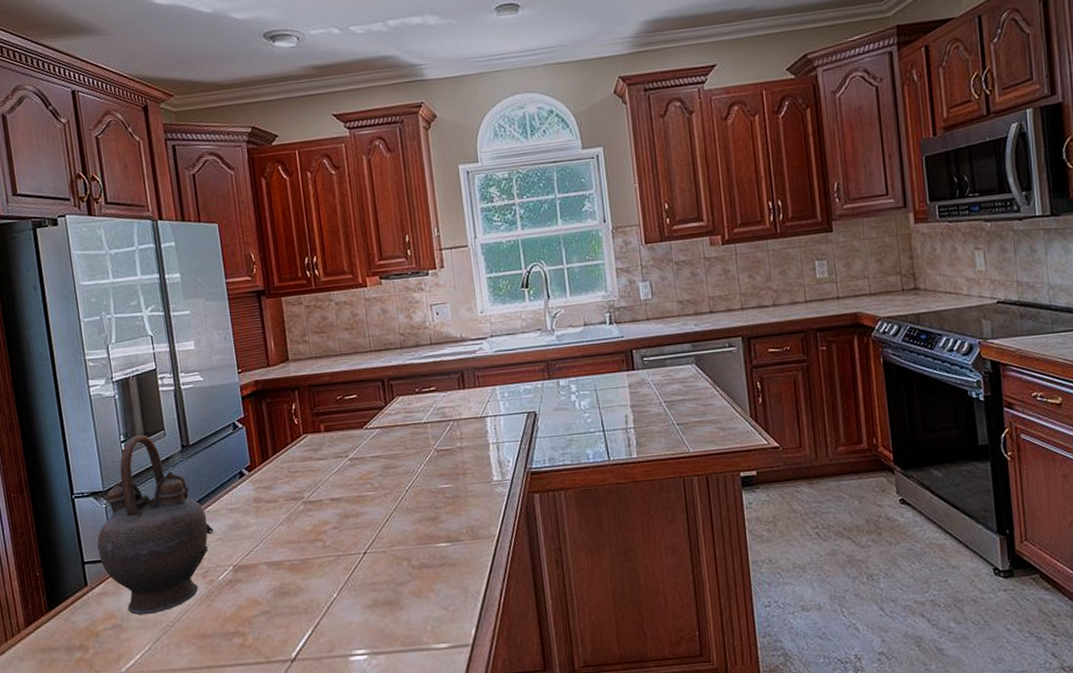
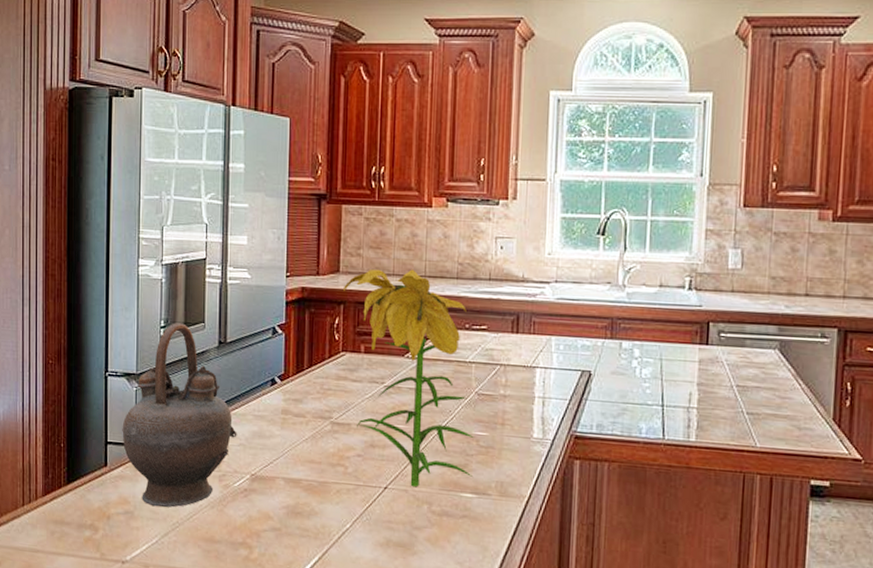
flower: none [295,347,444,548] -> present [344,269,474,488]

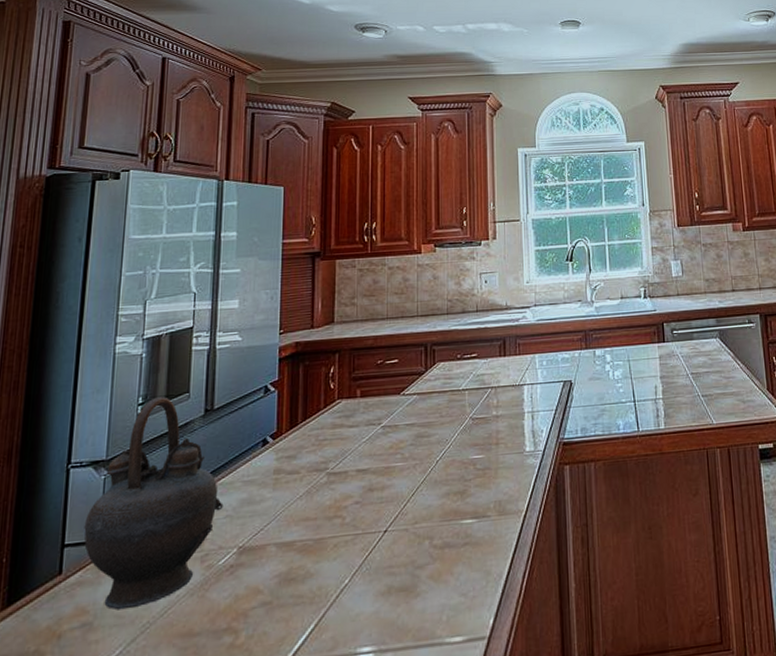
flower: present [344,269,474,488] -> none [338,311,471,525]

